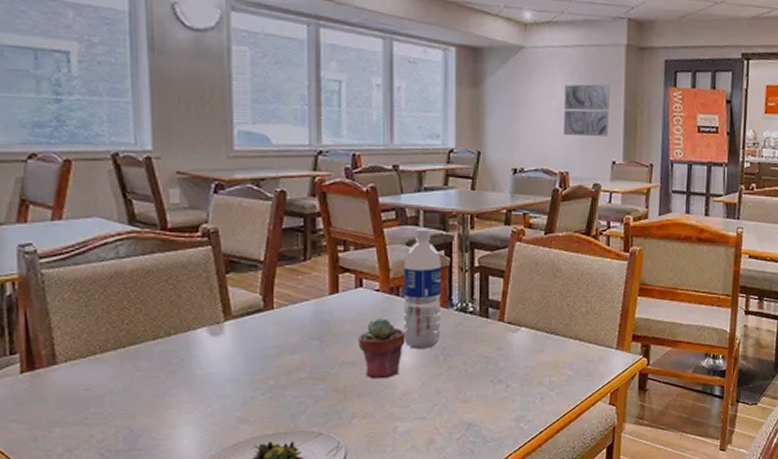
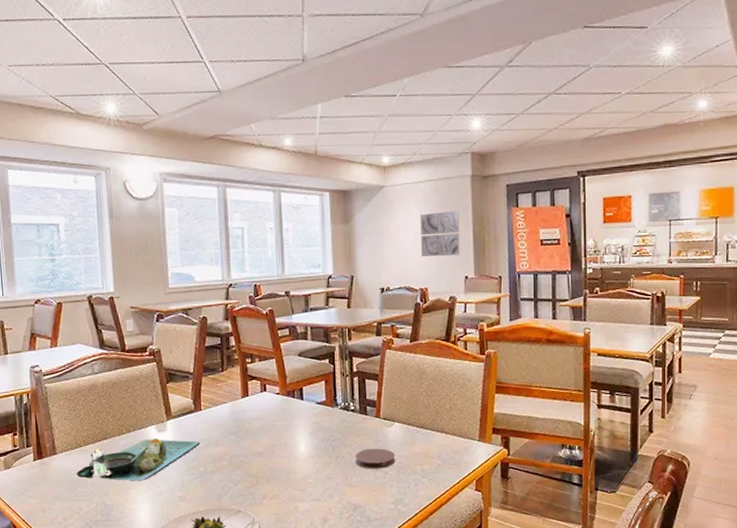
platter: none [88,343,271,399] -> present [76,438,201,481]
potted succulent: present [359,318,406,379] -> none [265,416,301,467]
water bottle: present [404,228,441,349] -> none [297,341,329,442]
coaster: none [471,357,520,381] -> present [355,448,396,469]

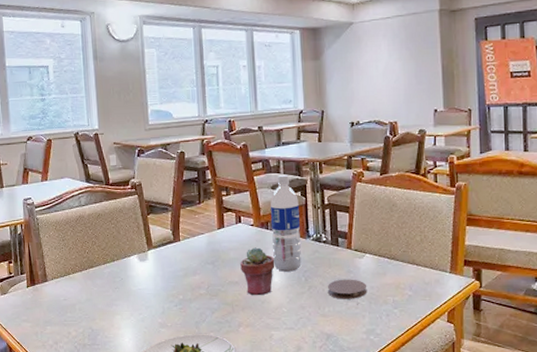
platter: present [76,438,201,481] -> none [66,267,180,308]
potted succulent: none [265,416,301,467] -> present [240,247,275,296]
water bottle: none [297,341,329,442] -> present [270,174,302,272]
wall art: present [421,210,460,256] -> none [389,44,429,91]

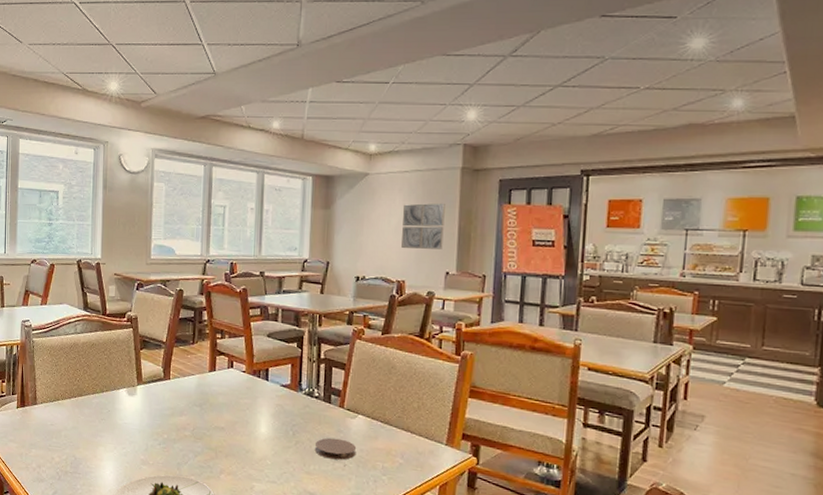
potted succulent: present [240,247,275,296] -> none [228,394,264,444]
water bottle: present [270,174,302,272] -> none [262,323,294,424]
wall art: none [389,44,429,91] -> present [401,203,445,249]

